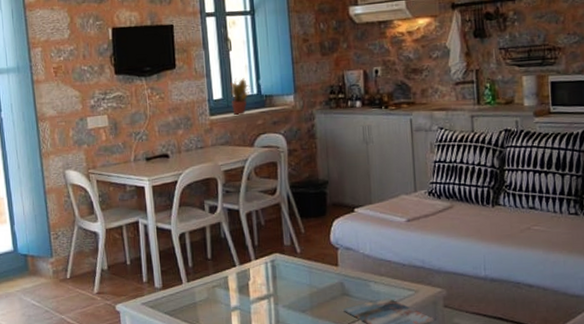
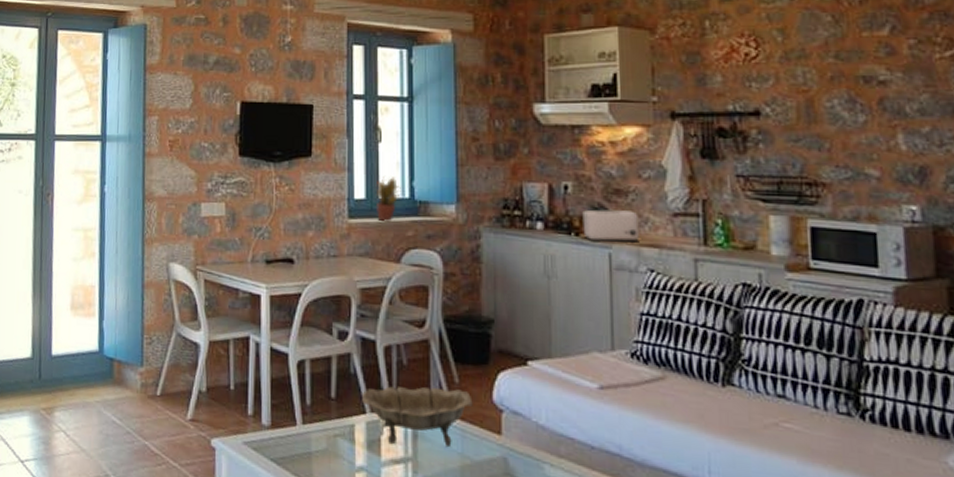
decorative bowl: none [232,237,316,287] -> present [362,386,473,446]
toaster: none [390,84,432,112] -> present [582,209,639,243]

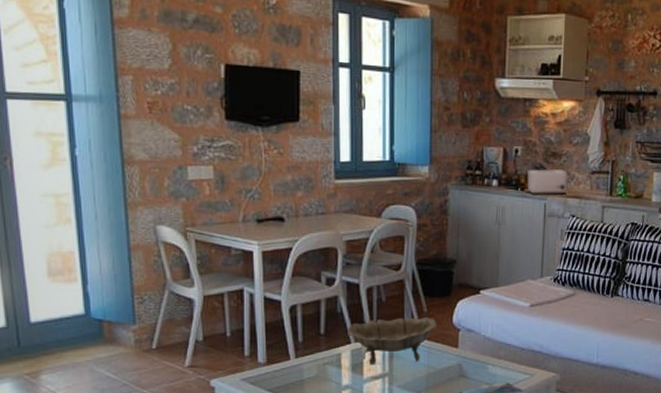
potted plant: present [375,177,401,223] -> none [359,141,382,182]

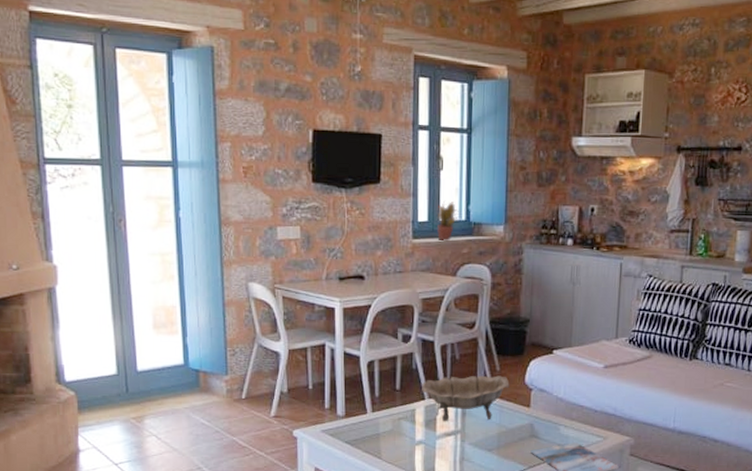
potted plant: none [359,141,382,182] -> present [436,201,459,242]
toaster: present [527,169,568,195] -> none [602,228,645,255]

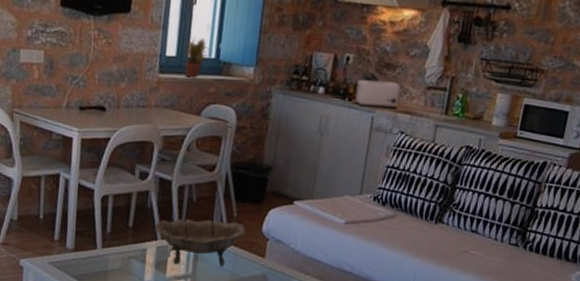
toaster: none [602,228,645,255] -> present [355,79,401,109]

